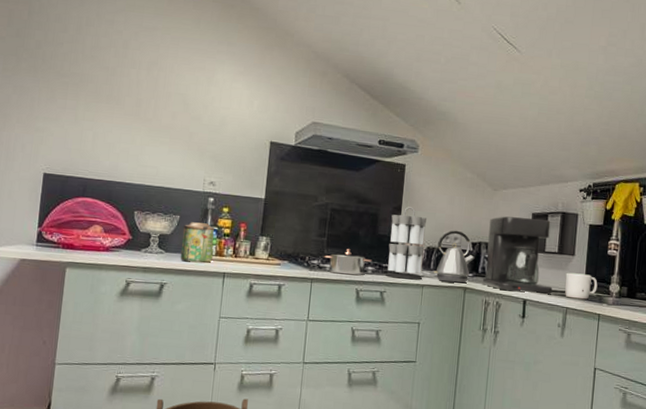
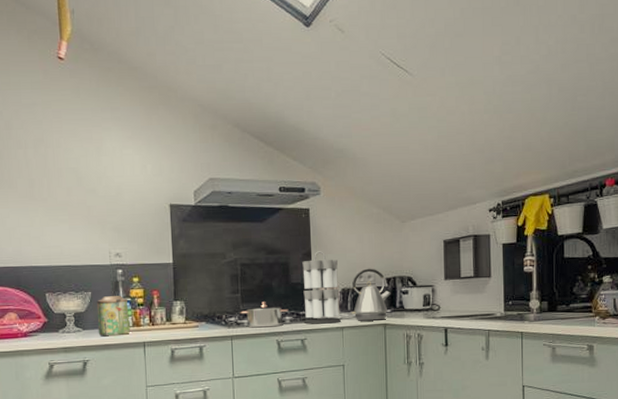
coffee maker: present [482,216,553,295] -> none [401,244,473,322]
mug: present [564,272,598,300] -> none [484,294,517,320]

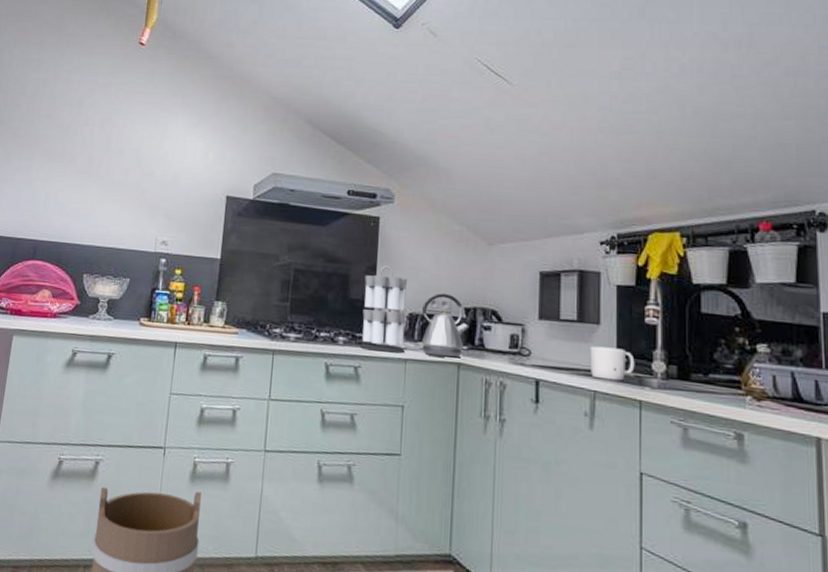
canister: present [96,296,131,337] -> none [129,285,167,332]
cooking pot: present [239,302,289,328] -> none [286,315,344,347]
mug: none [484,294,517,320] -> present [589,345,635,381]

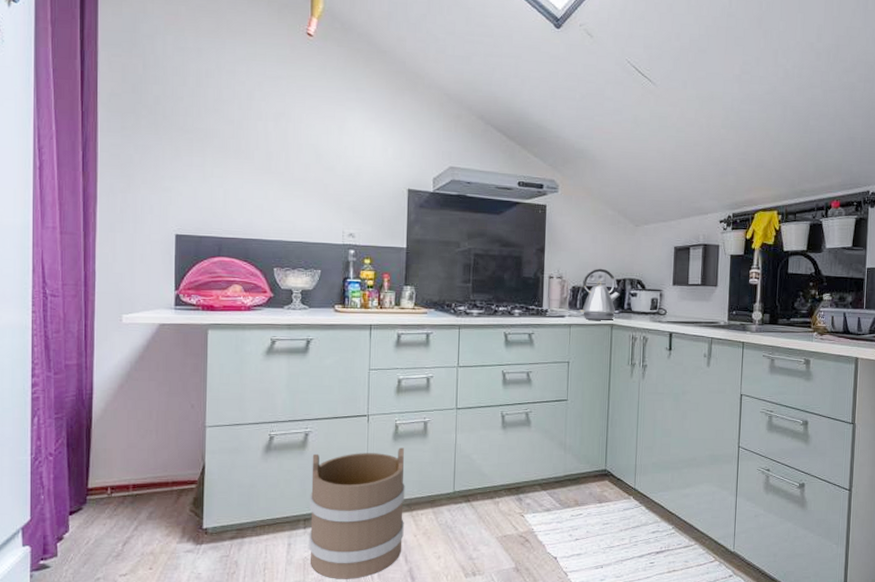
spice rack: present [360,266,407,353] -> none [533,247,570,320]
mug: present [589,345,635,381] -> none [709,303,741,329]

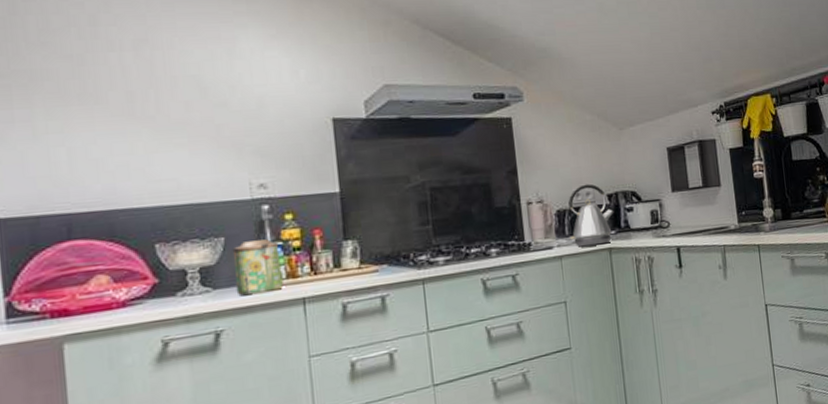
canister: none [324,276,359,317] -> present [232,239,285,297]

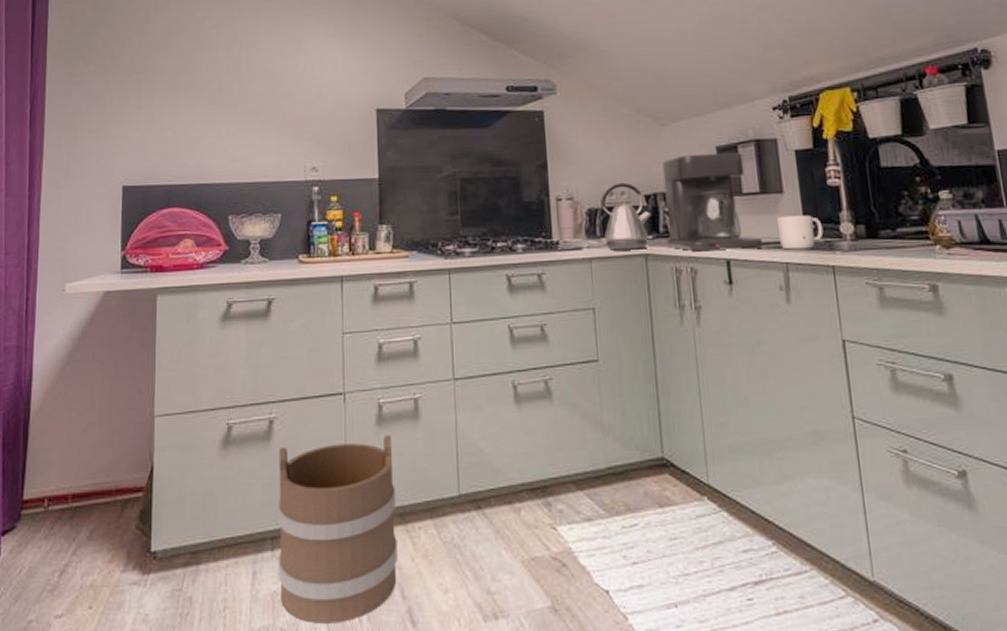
canister: present [232,239,285,297] -> none [286,218,327,269]
coffee maker: none [622,152,706,242] -> present [662,152,763,252]
mug: none [715,203,751,234] -> present [776,215,824,250]

